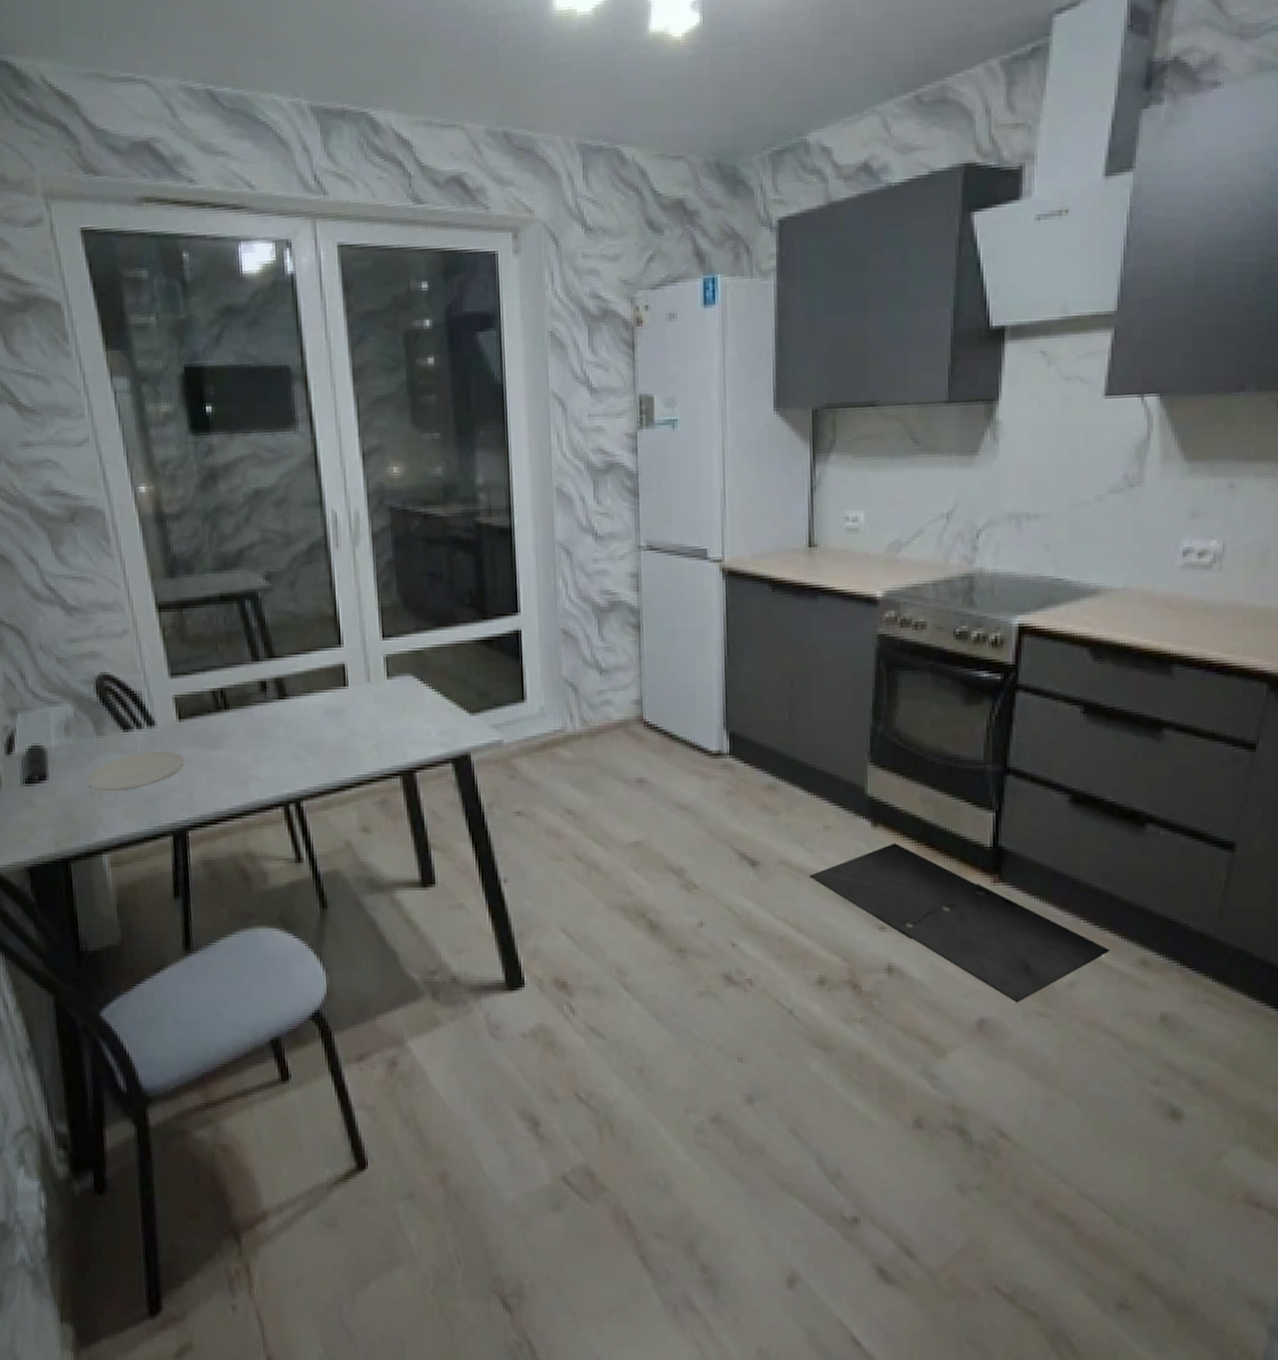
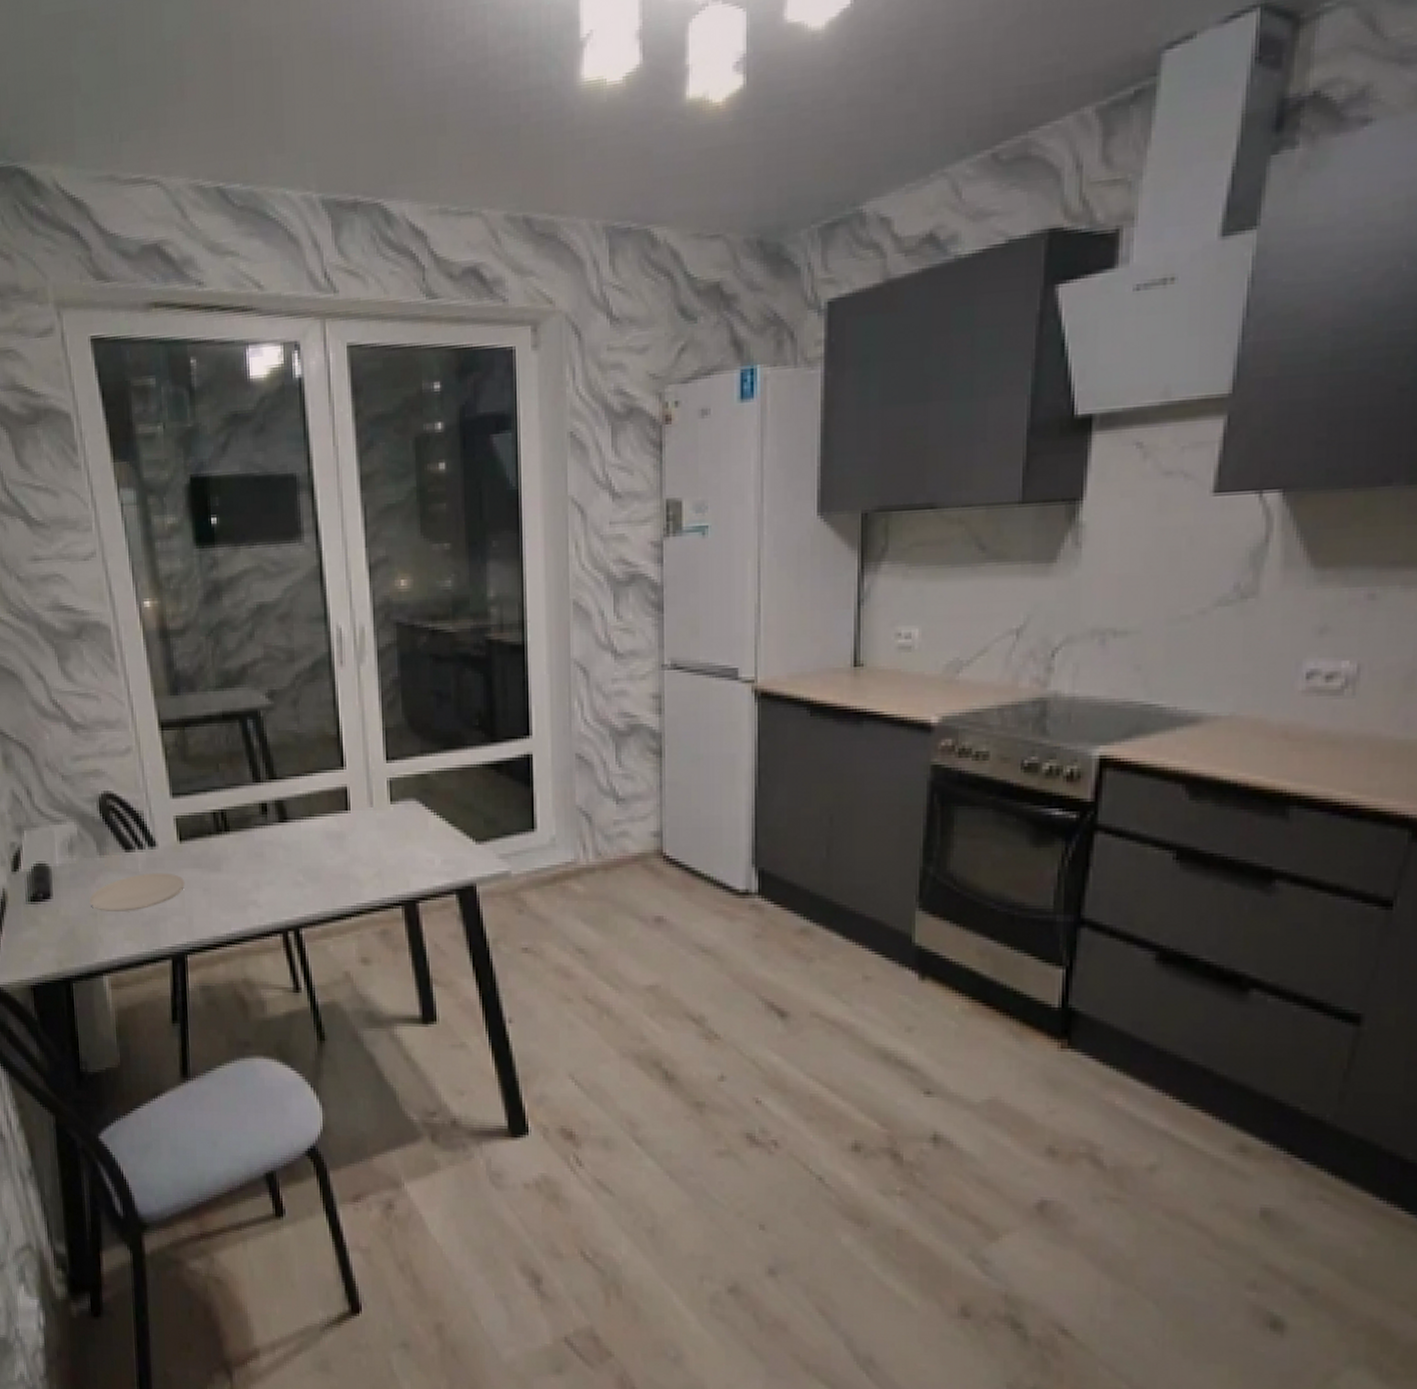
door mat: present [809,843,1110,1003] -> none [846,999,1201,1186]

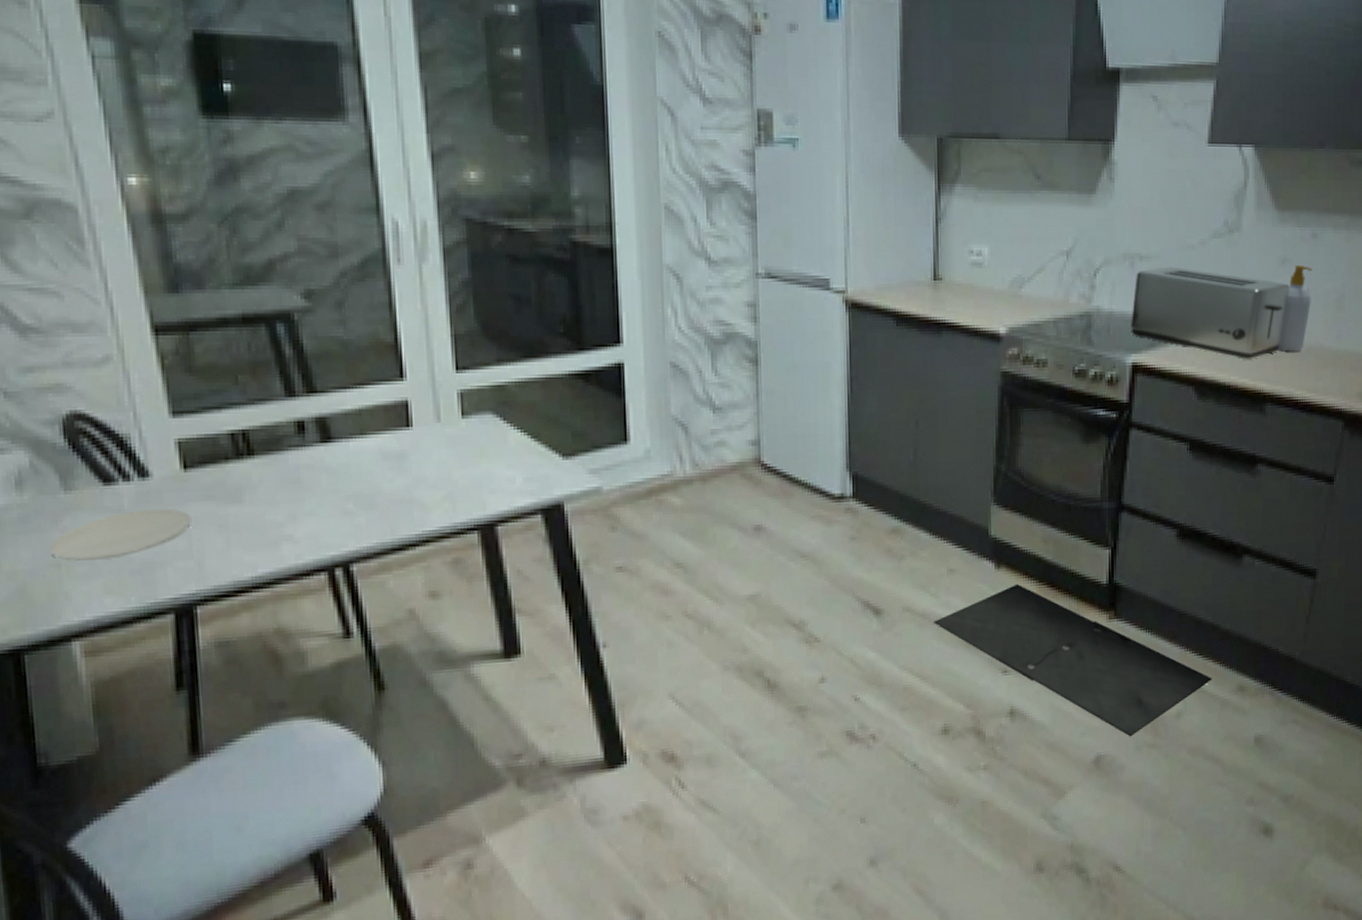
door mat: none [846,999,1201,1186] -> present [934,584,1212,737]
toaster: none [1099,642,1331,752] -> present [1131,266,1290,359]
soap bottle: none [1311,634,1367,743] -> present [1278,264,1313,352]

